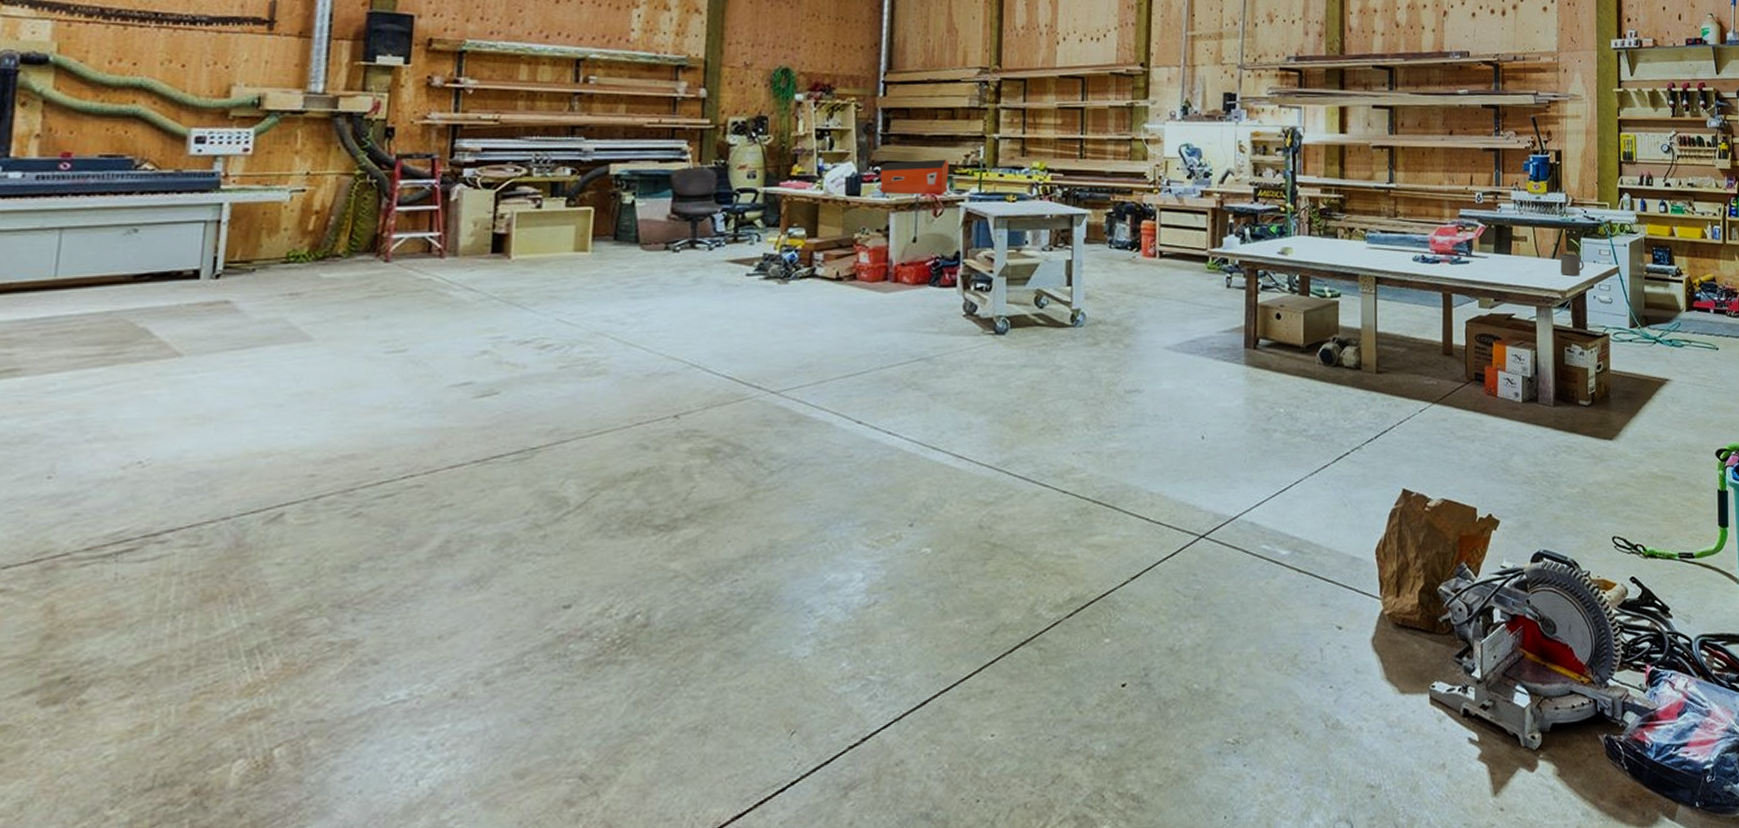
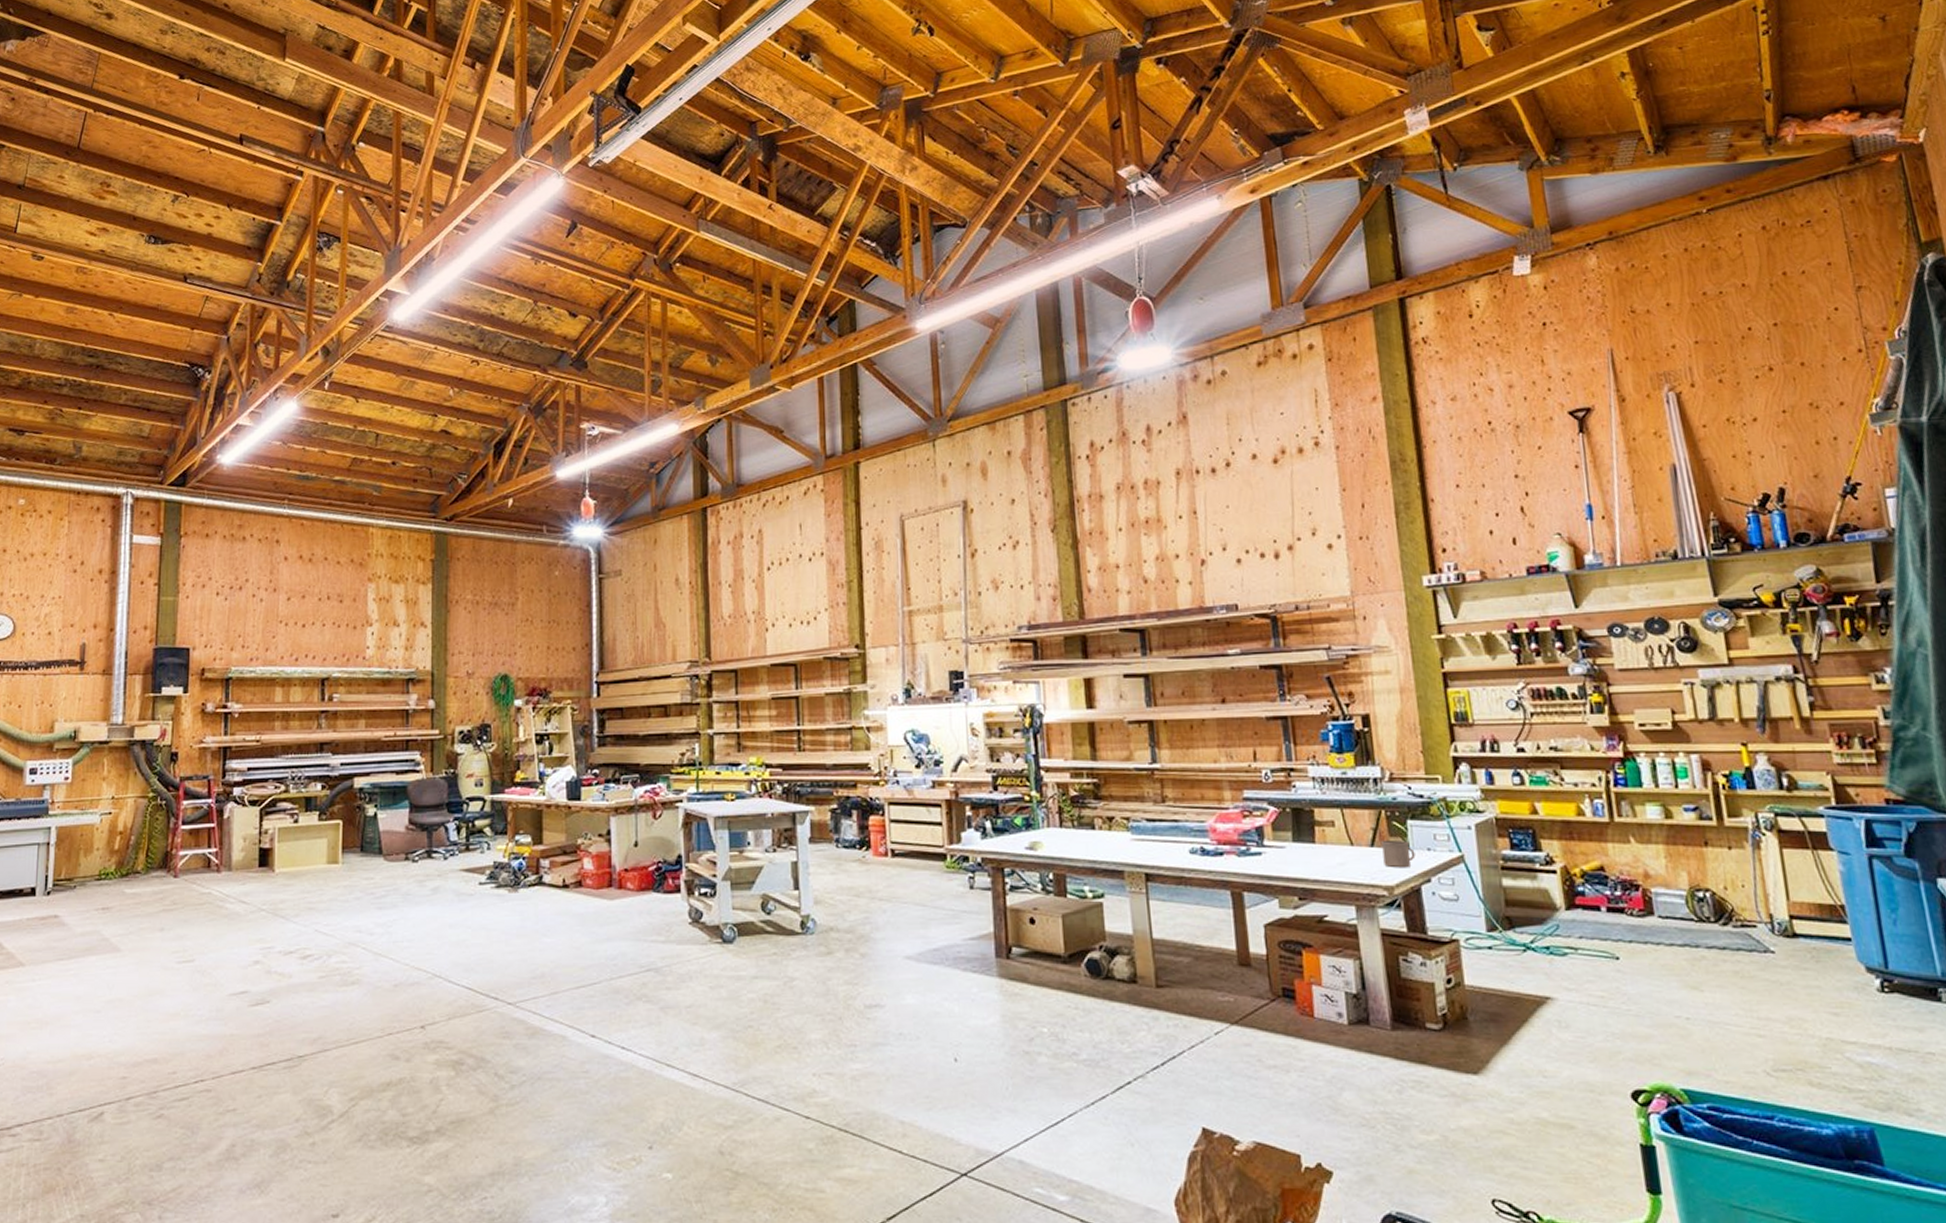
toolbox: present [880,159,950,195] -> none [599,759,666,797]

